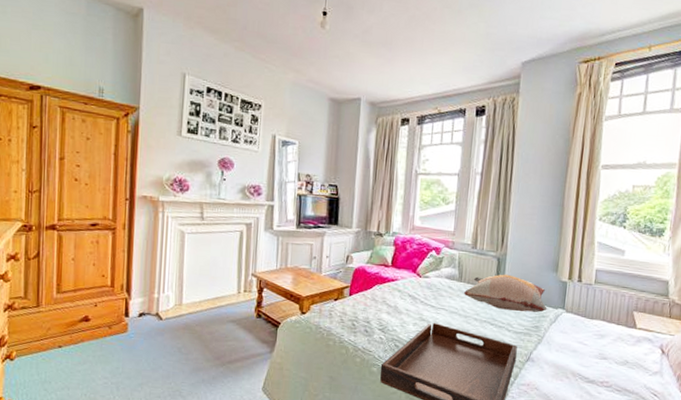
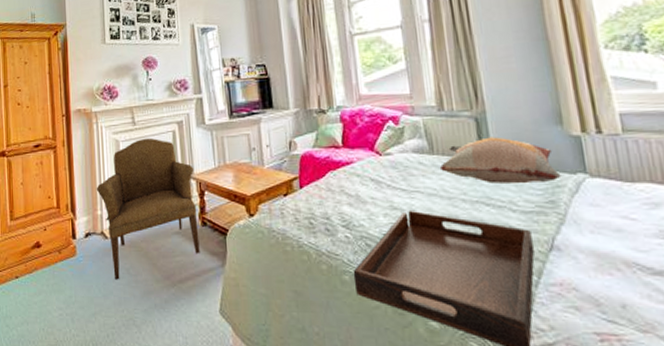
armchair: none [155,233,257,357] -> present [96,137,200,280]

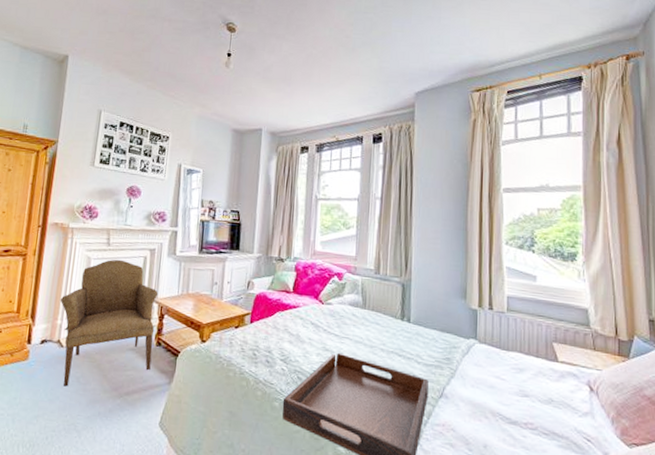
decorative pillow: present [439,137,562,184] -> none [368,301,458,343]

